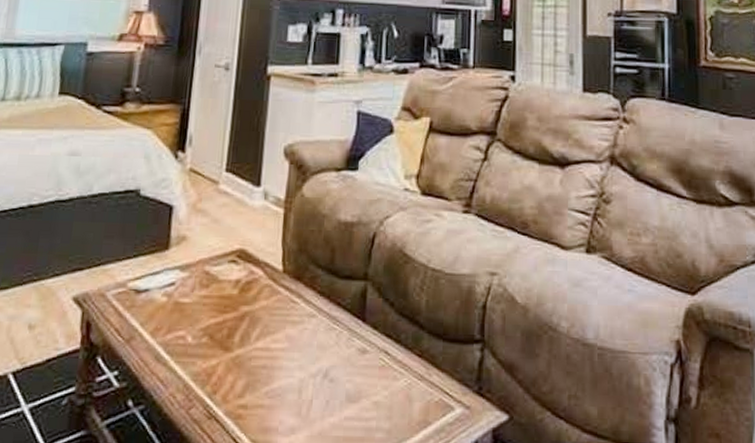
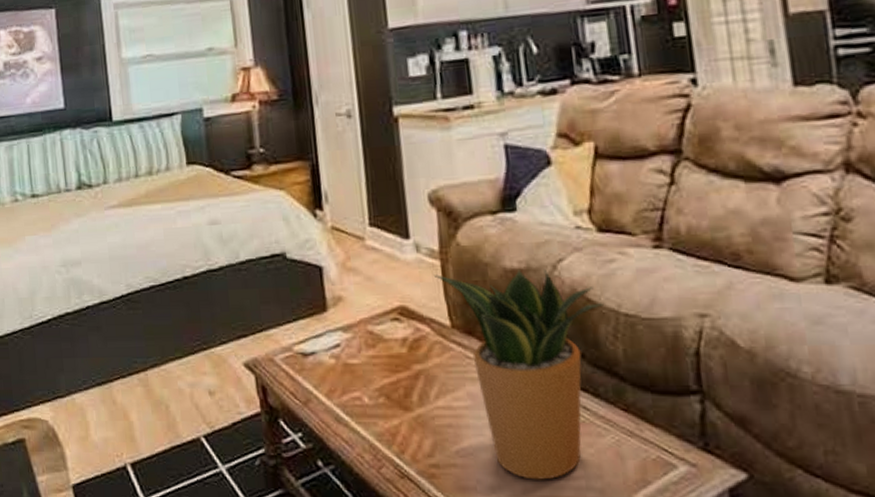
potted plant: none [275,222,418,421] -> present [433,269,605,480]

